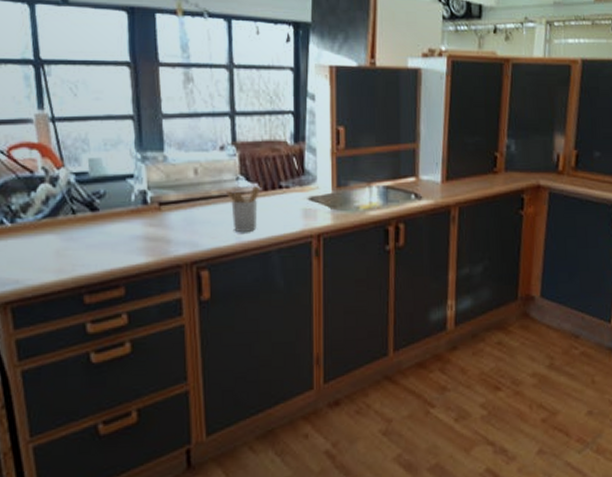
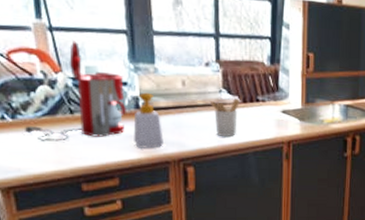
coffee maker: none [23,131,133,247] -> present [24,41,126,142]
soap bottle: none [141,185,174,251] -> present [134,92,164,148]

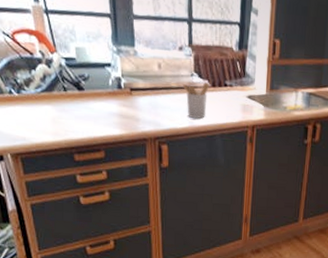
coffee maker: present [24,41,126,142] -> none [27,23,110,116]
soap bottle: present [134,92,164,148] -> none [117,73,142,126]

